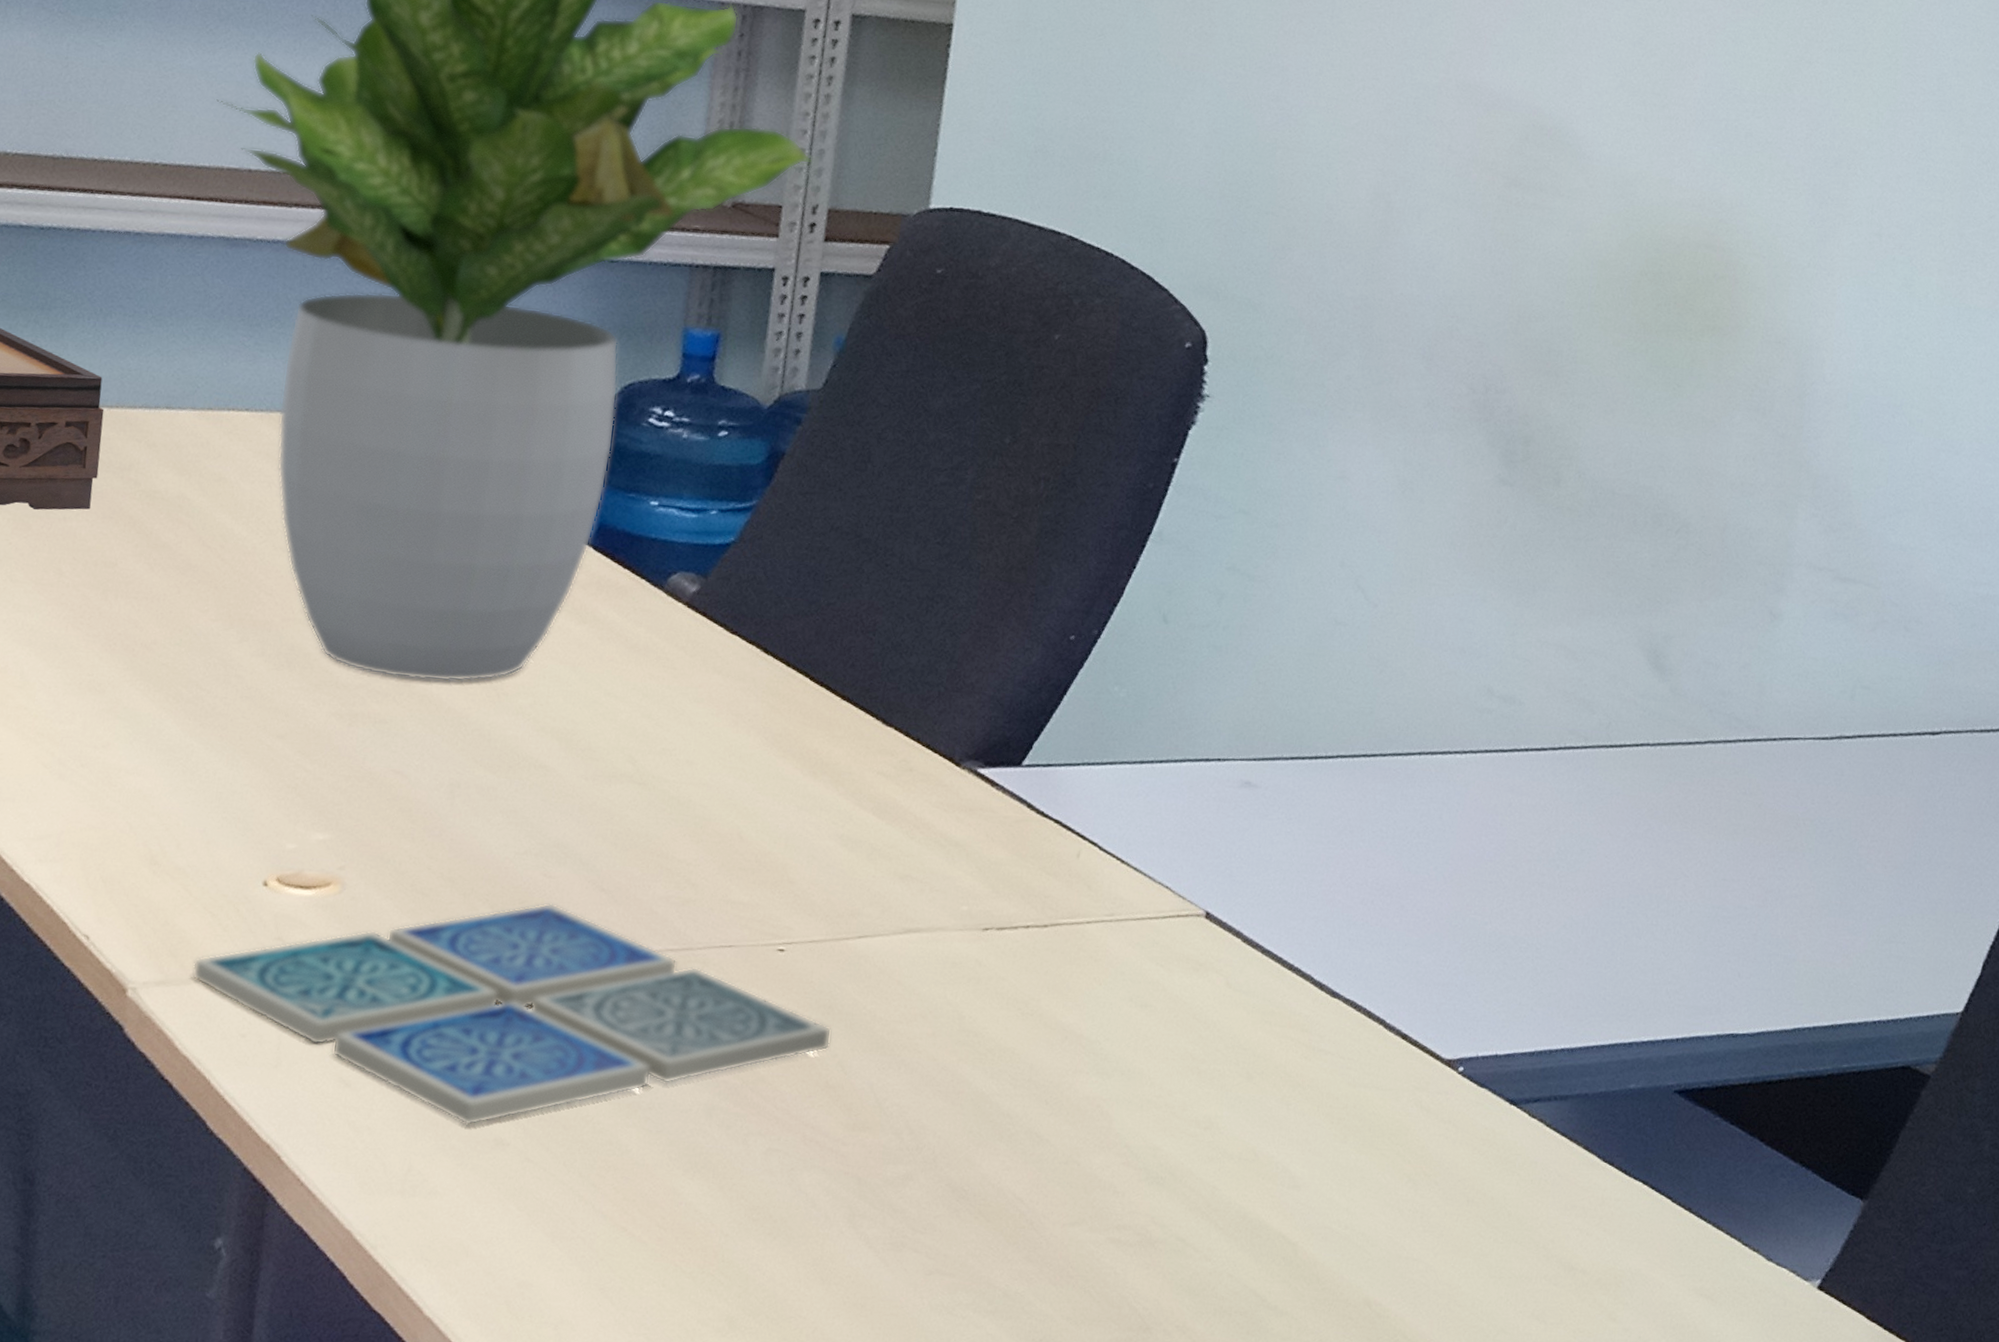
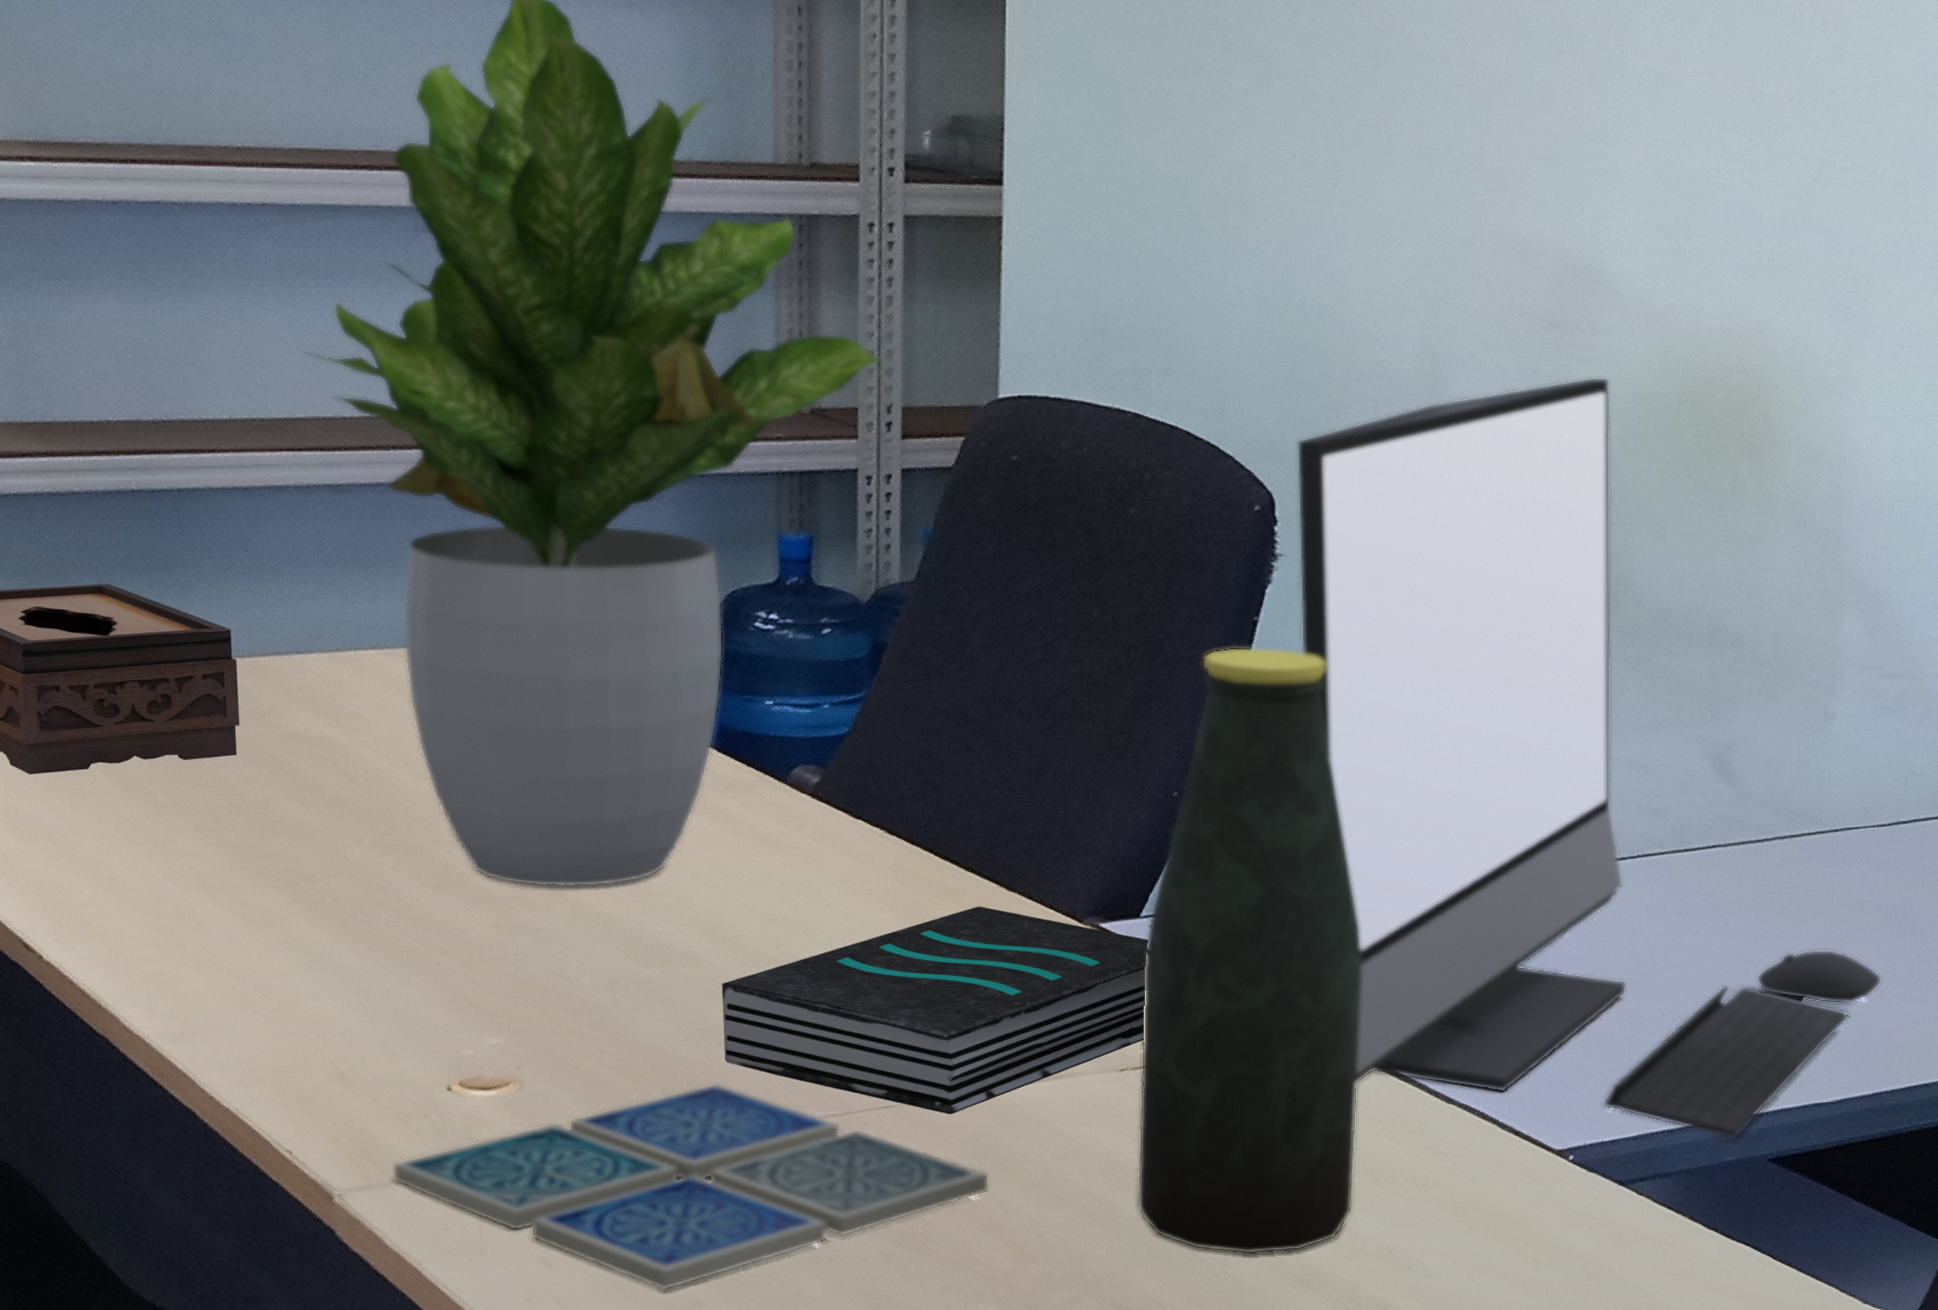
book: none [562,738,1028,961] -> present [722,906,1148,1115]
bottle: none [986,487,1256,1146] -> present [1137,647,1363,1255]
monitor: none [1220,239,1813,1066] -> present [1296,377,1882,1140]

